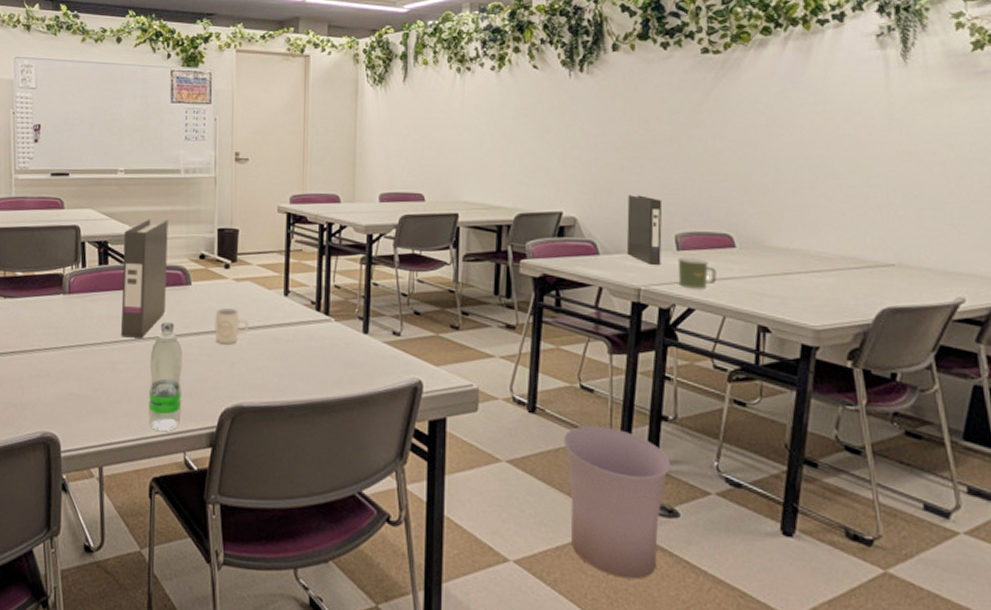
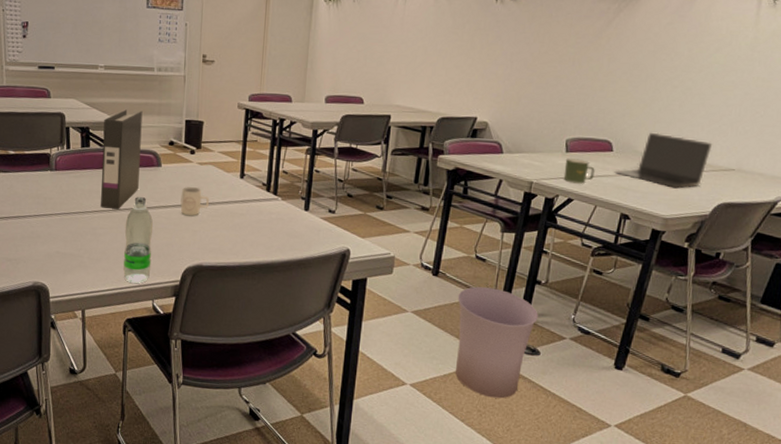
binder: present [626,195,663,265] -> none [525,105,560,163]
laptop: none [741,222,861,290] -> present [614,132,713,188]

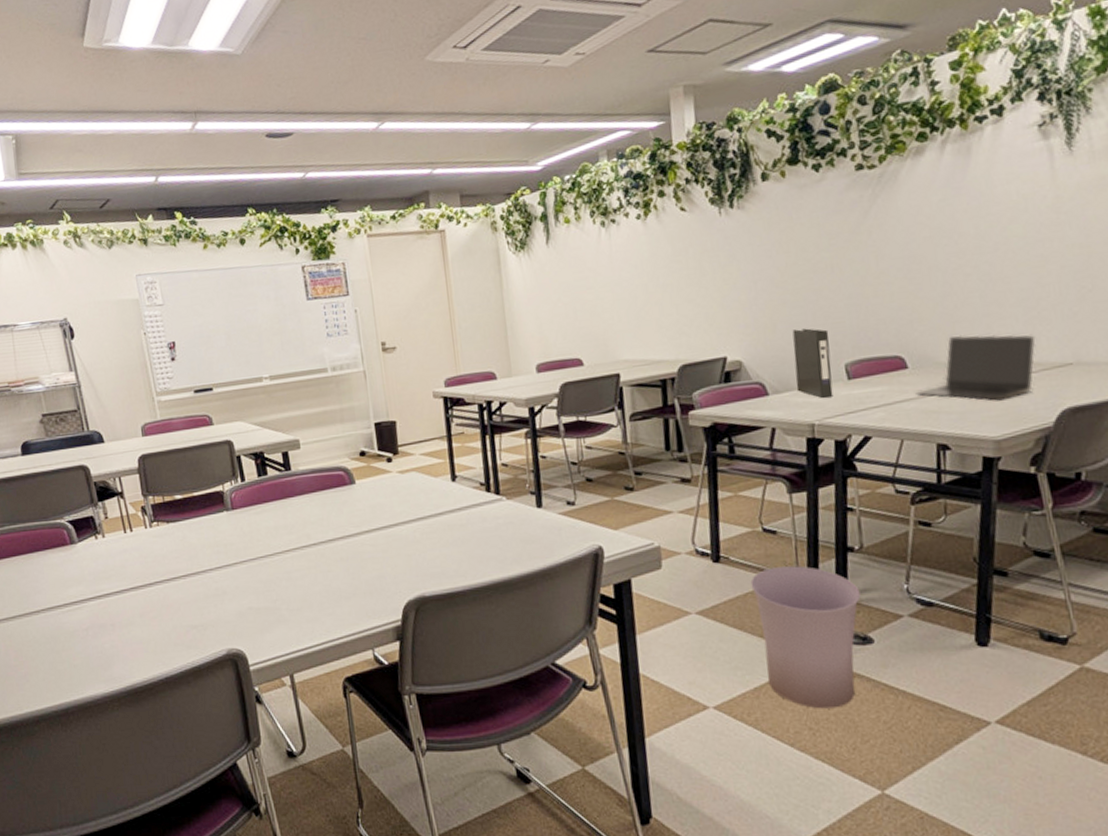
binder: present [101,109,143,209] -> none [279,421,333,546]
bottle: present [123,197,153,283] -> none [324,524,364,632]
mug: present [180,187,210,216] -> none [384,501,421,538]
binder: none [525,105,560,163] -> present [792,328,834,398]
mug: present [563,158,595,184] -> none [849,385,892,417]

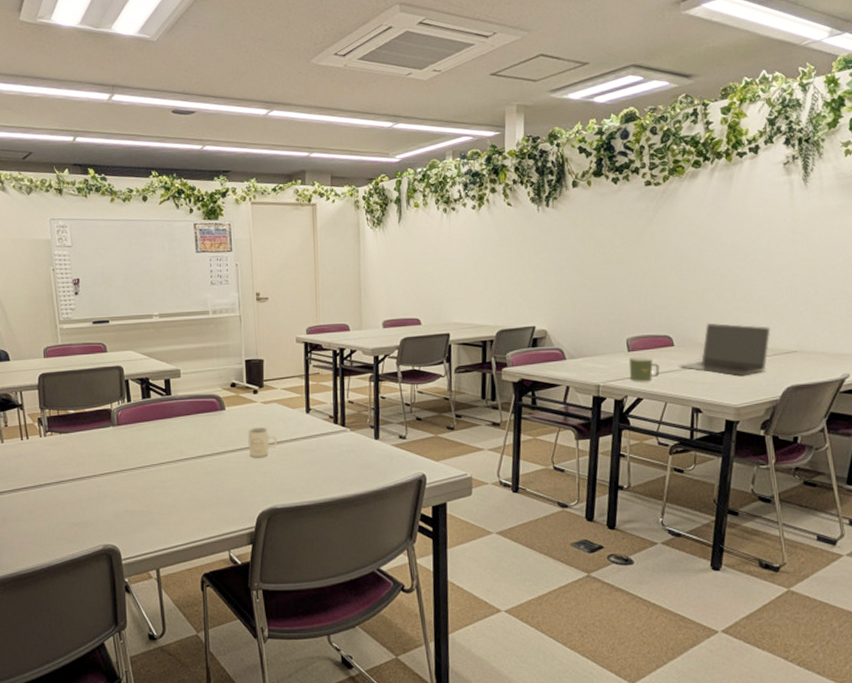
mug: none [384,501,421,538] -> present [248,427,278,458]
waste bin: present [750,565,861,709] -> none [541,499,626,616]
binder: present [792,328,834,398] -> none [587,308,616,365]
mug: none [849,385,892,417] -> present [628,357,660,382]

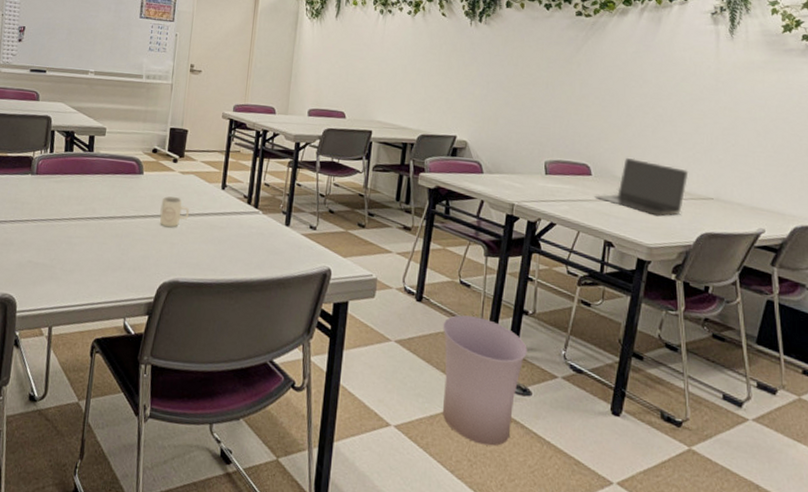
waste bin: none [541,499,626,616] -> present [442,315,527,446]
mug: present [628,357,660,382] -> none [544,181,575,208]

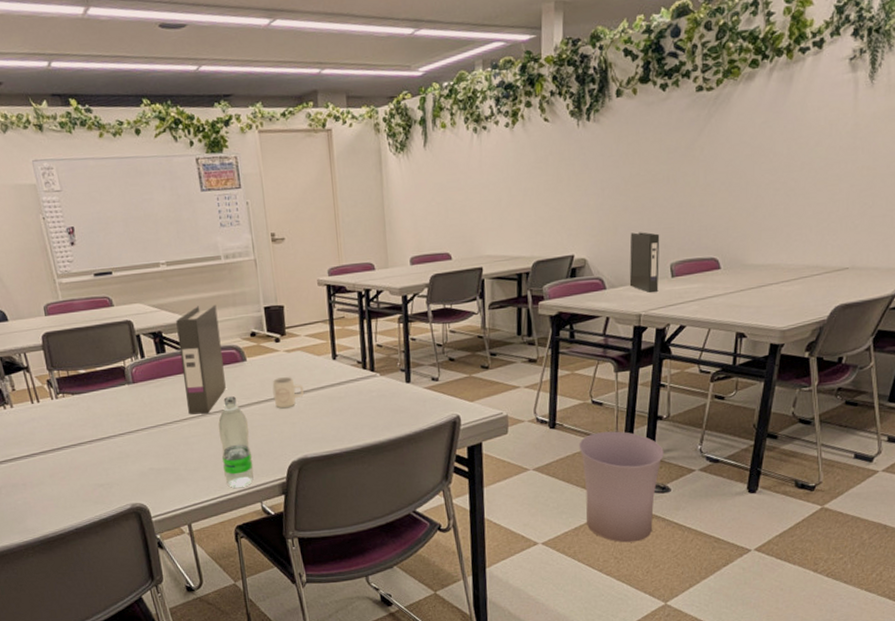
binder: none [78,115,129,217] -> present [176,304,226,415]
bottle: none [96,205,131,299] -> present [218,396,254,488]
binder: none [505,126,537,185] -> present [629,232,660,292]
laptop: present [594,157,689,216] -> none [724,241,823,297]

